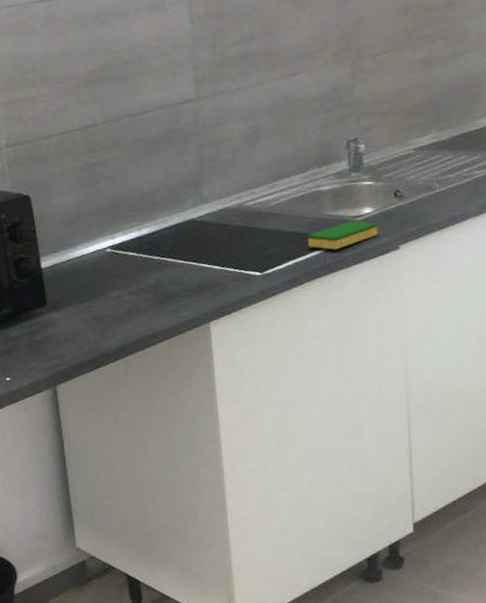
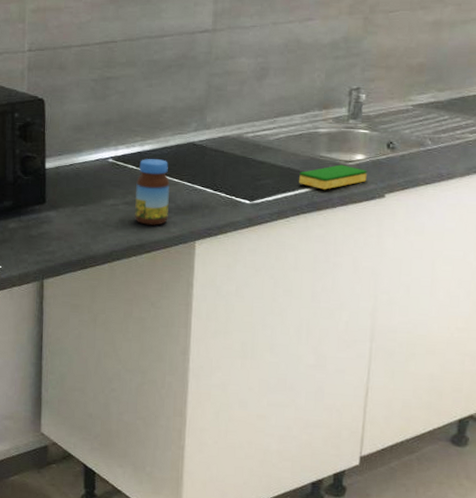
jar: none [139,241,178,313] -> present [135,159,170,225]

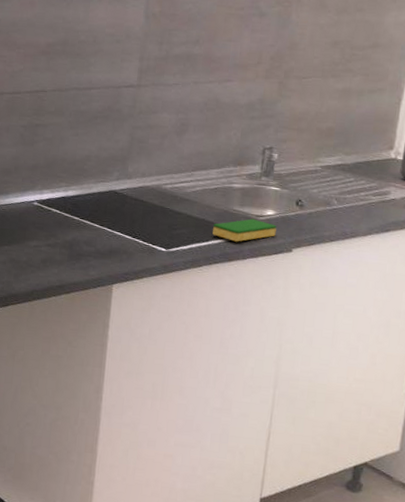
jar: present [135,159,170,225] -> none [56,204,91,268]

